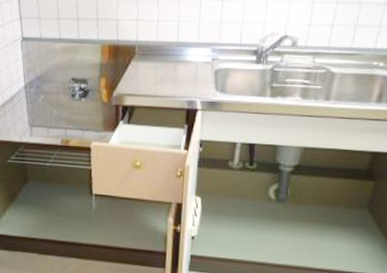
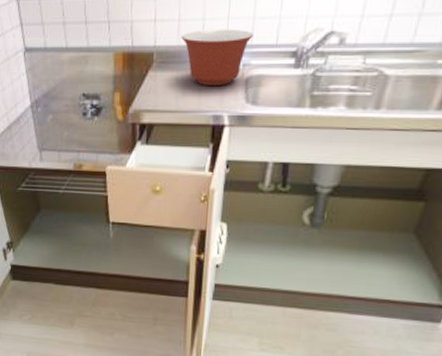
mixing bowl: none [159,29,220,76] -> present [181,28,253,85]

